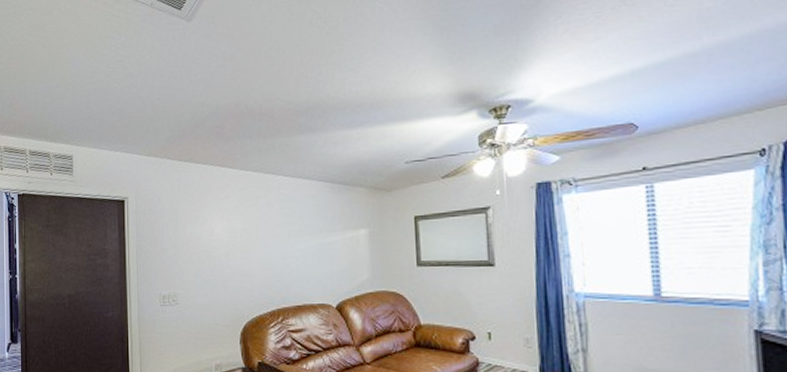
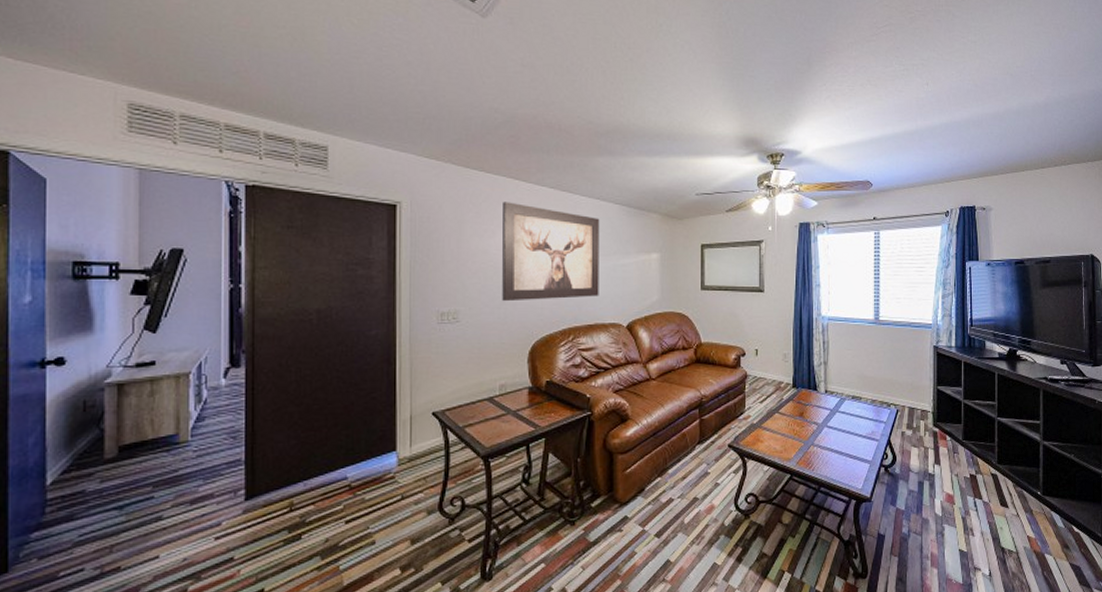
wall art: none [212,188,306,284] -> present [502,201,600,302]

